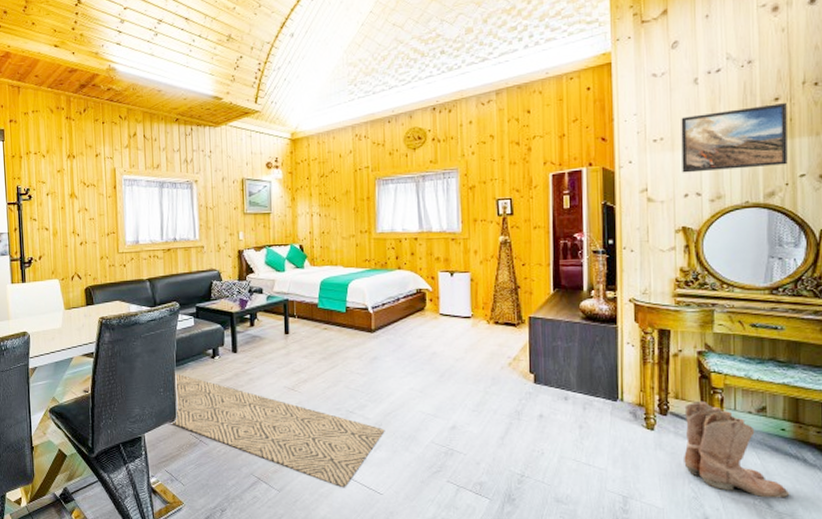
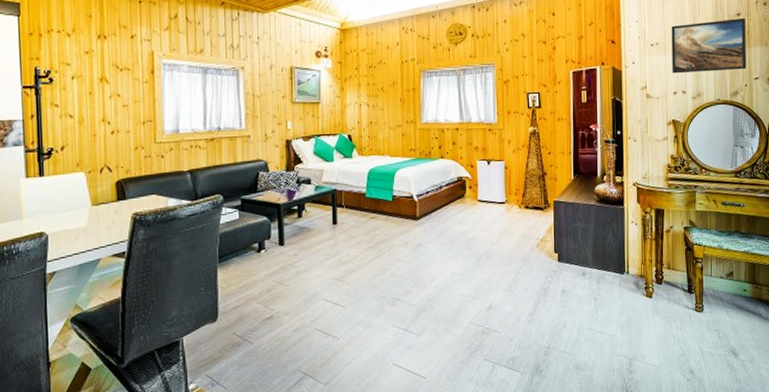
rug: present [82,373,385,488] -> none [111,270,428,375]
boots: present [684,400,790,498] -> none [674,269,750,349]

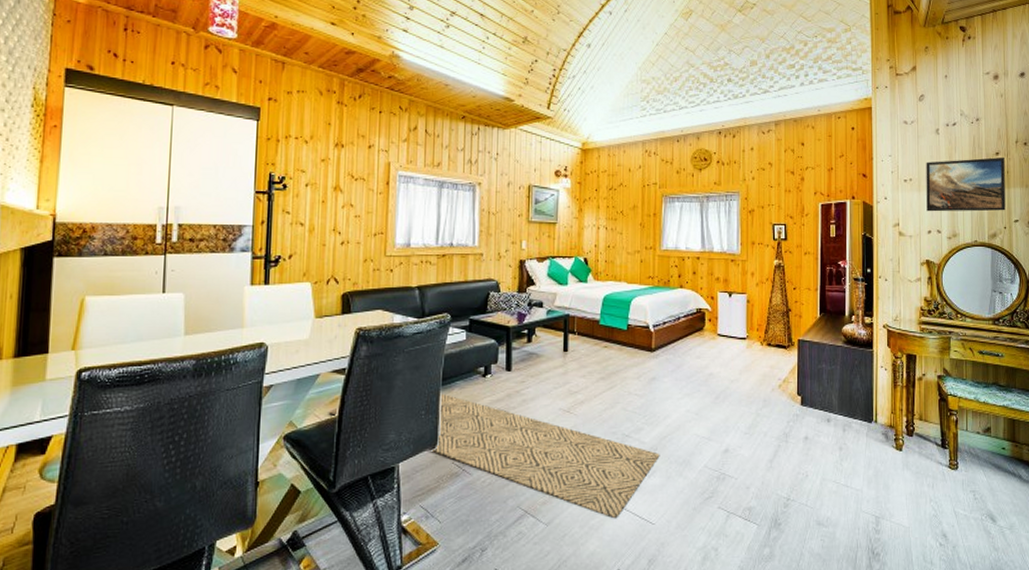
rug: none [111,270,428,375] -> present [328,393,660,519]

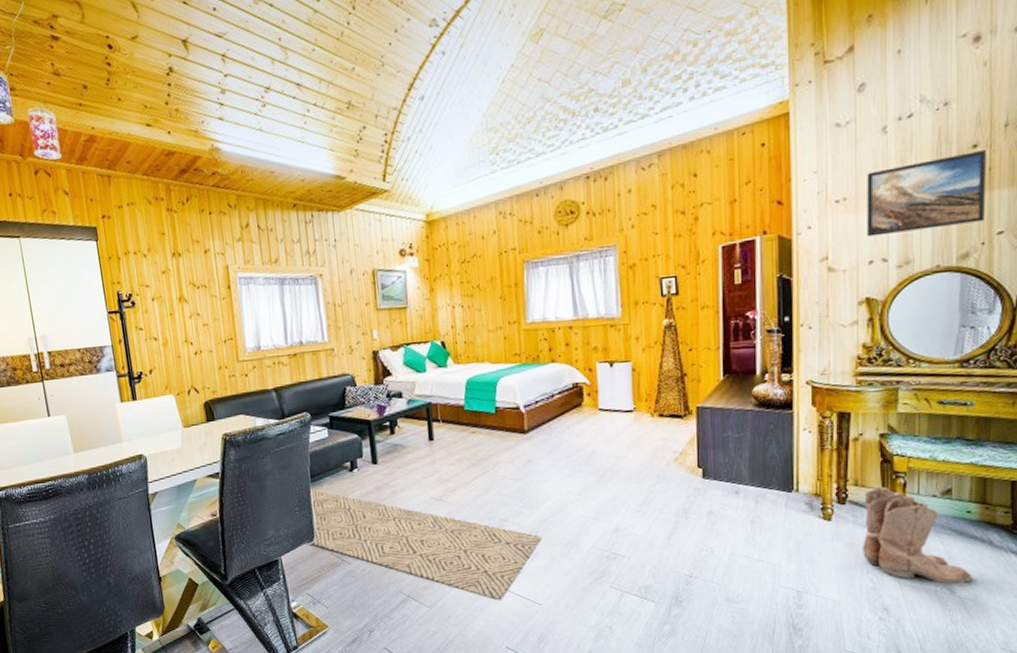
boots: none [926,422,1009,513] -> present [863,486,974,584]

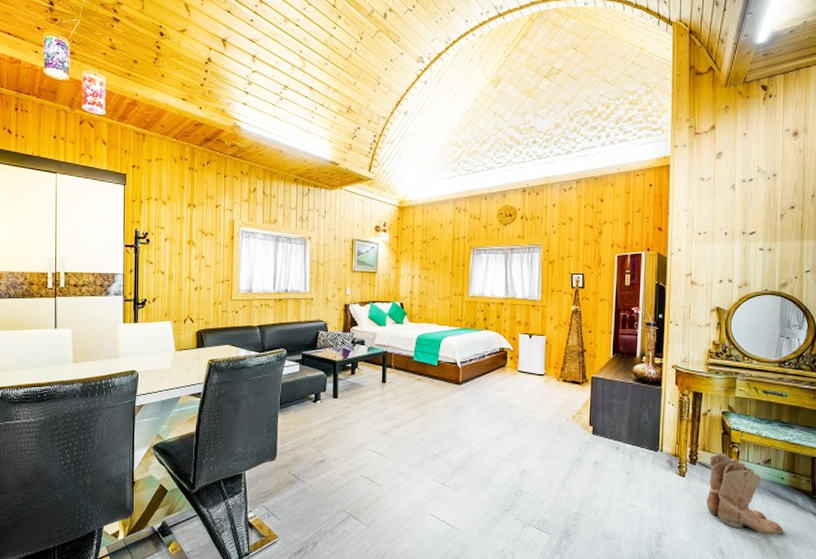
rug: present [210,490,542,601] -> none [187,415,465,524]
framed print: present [867,150,986,237] -> none [719,211,800,263]

